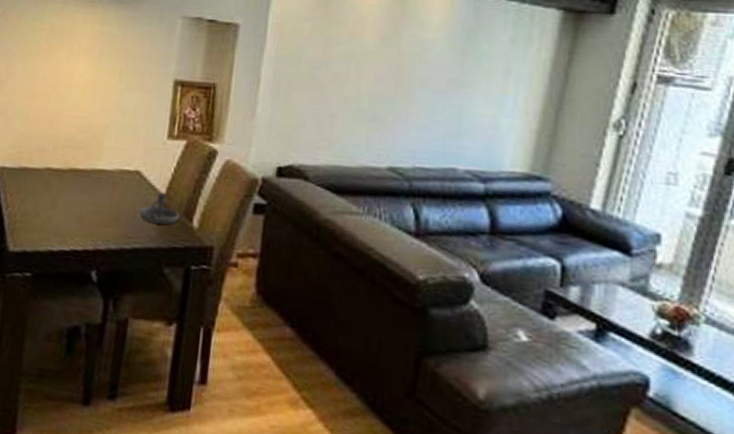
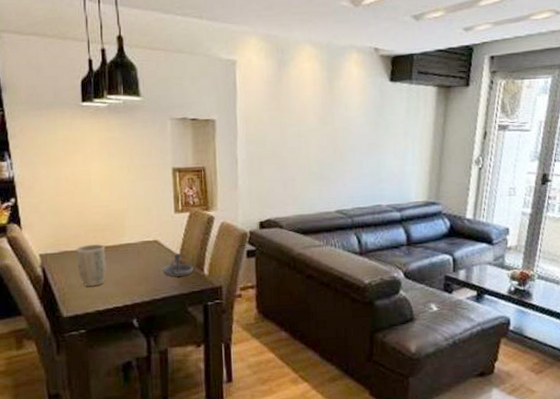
plant pot: none [37,163,75,219] -> present [76,244,107,287]

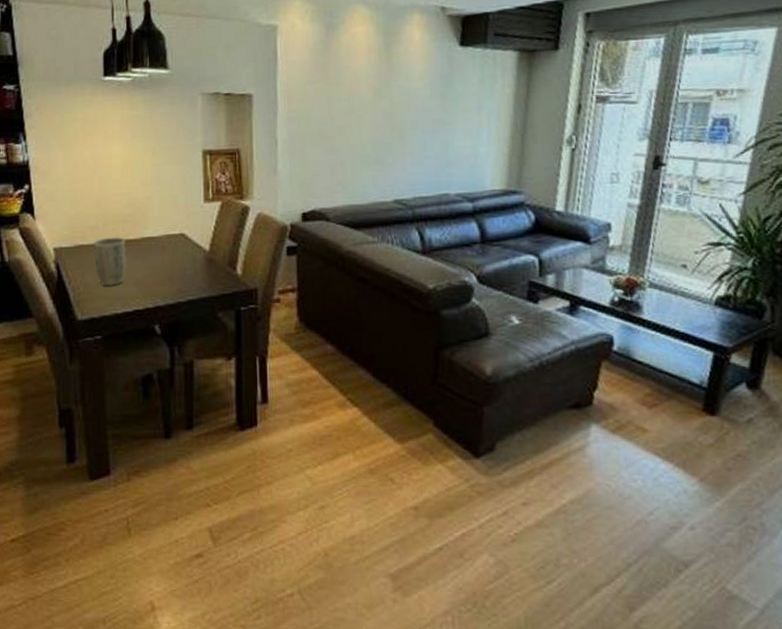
candlestick: present [162,253,193,277] -> none [189,249,224,277]

